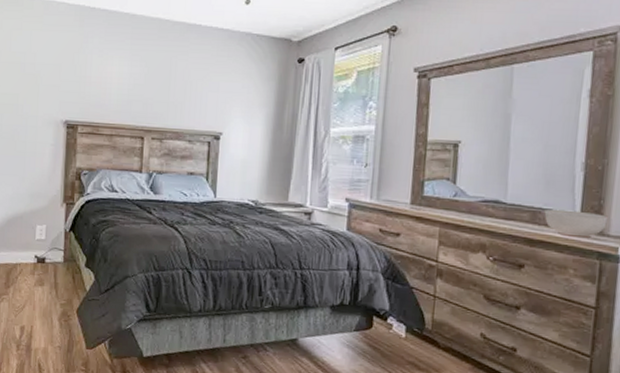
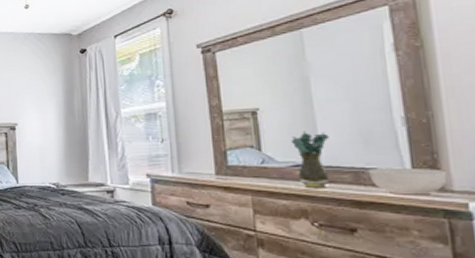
vase: none [483,167,518,226] -> present [291,131,330,189]

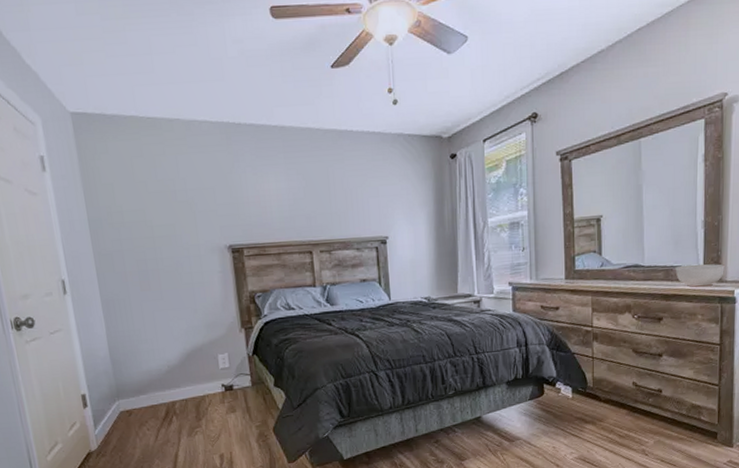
vase: present [291,131,330,189] -> none [624,235,652,287]

